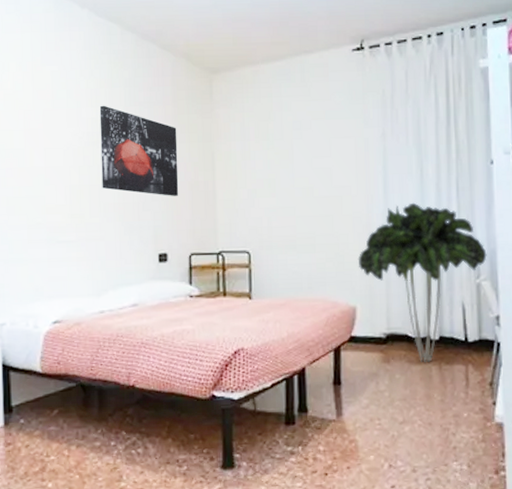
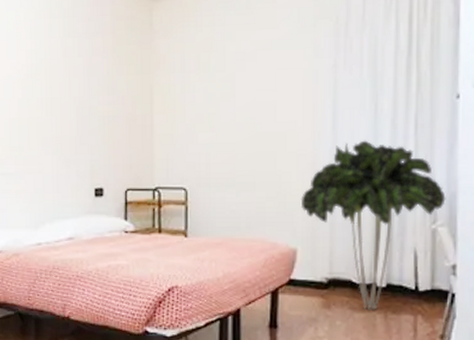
wall art: present [99,105,179,196] -> none [38,36,116,130]

